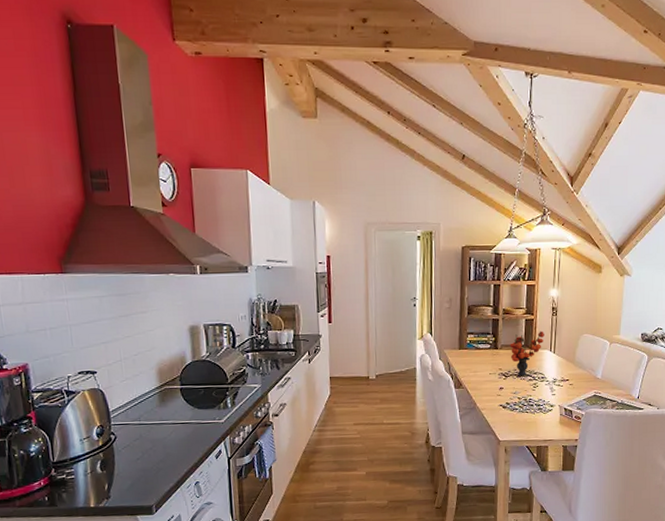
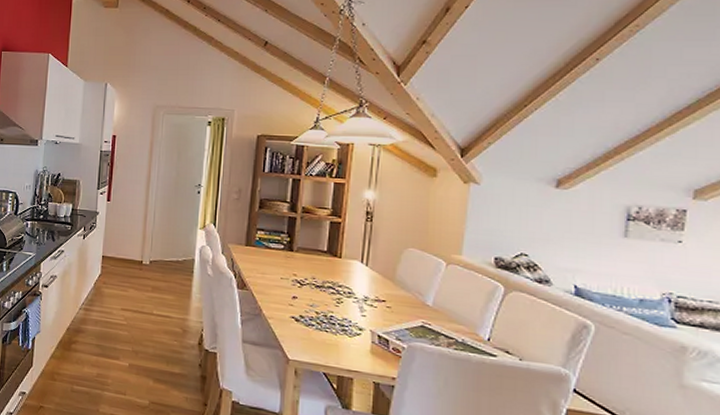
bouquet: present [510,327,544,376] -> none [308,230,354,288]

